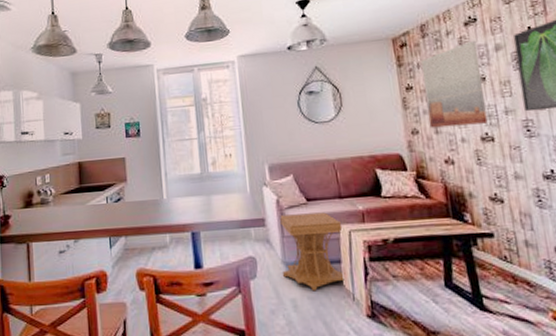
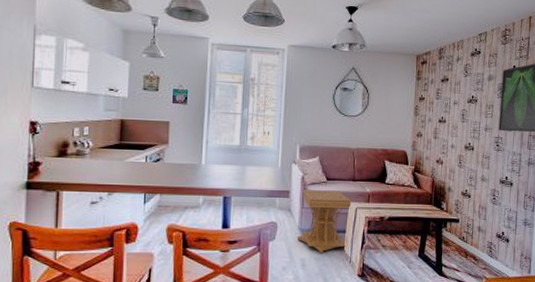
wall art: present [421,40,488,128] -> none [431,68,477,136]

